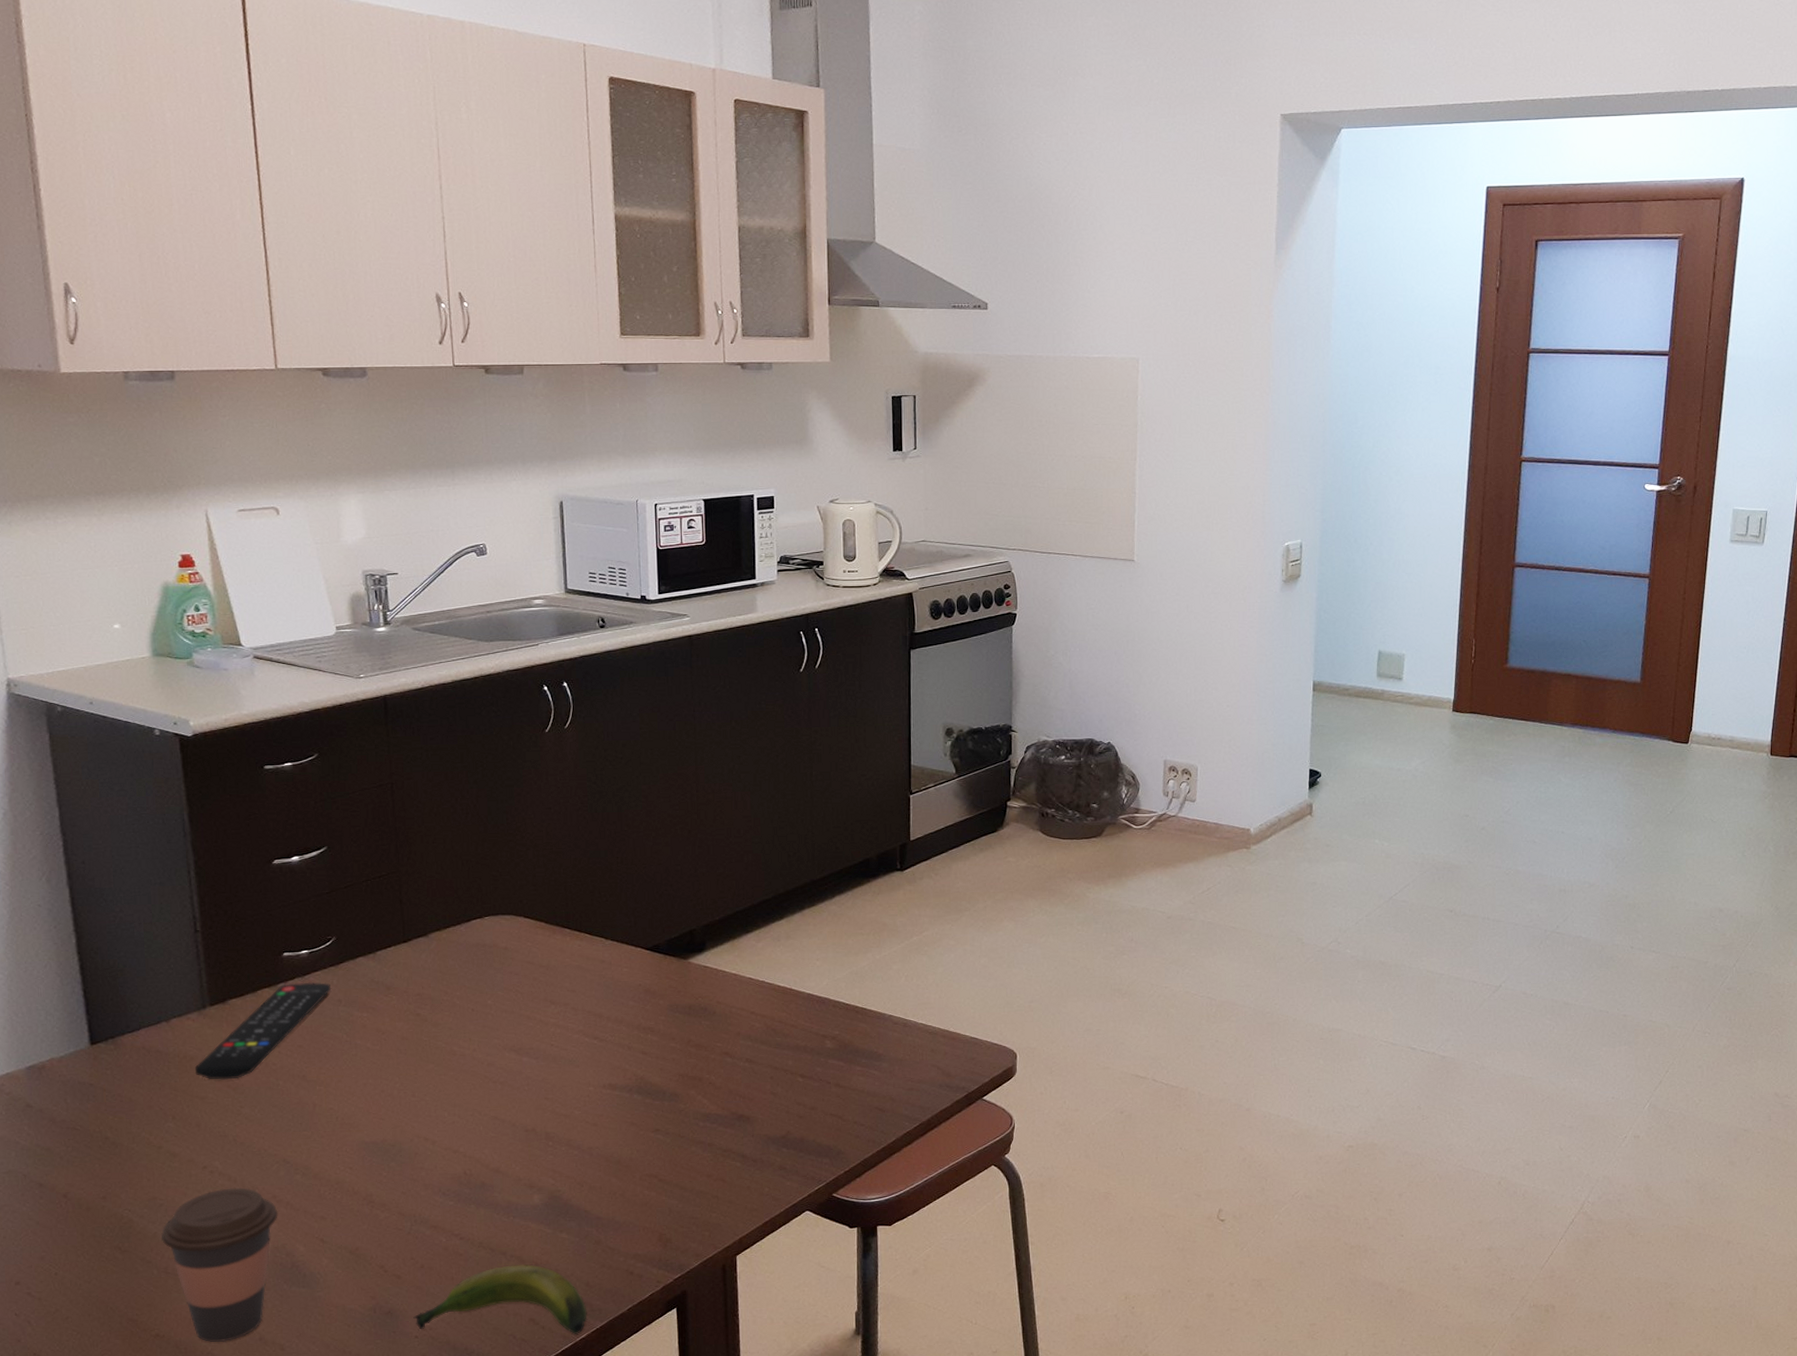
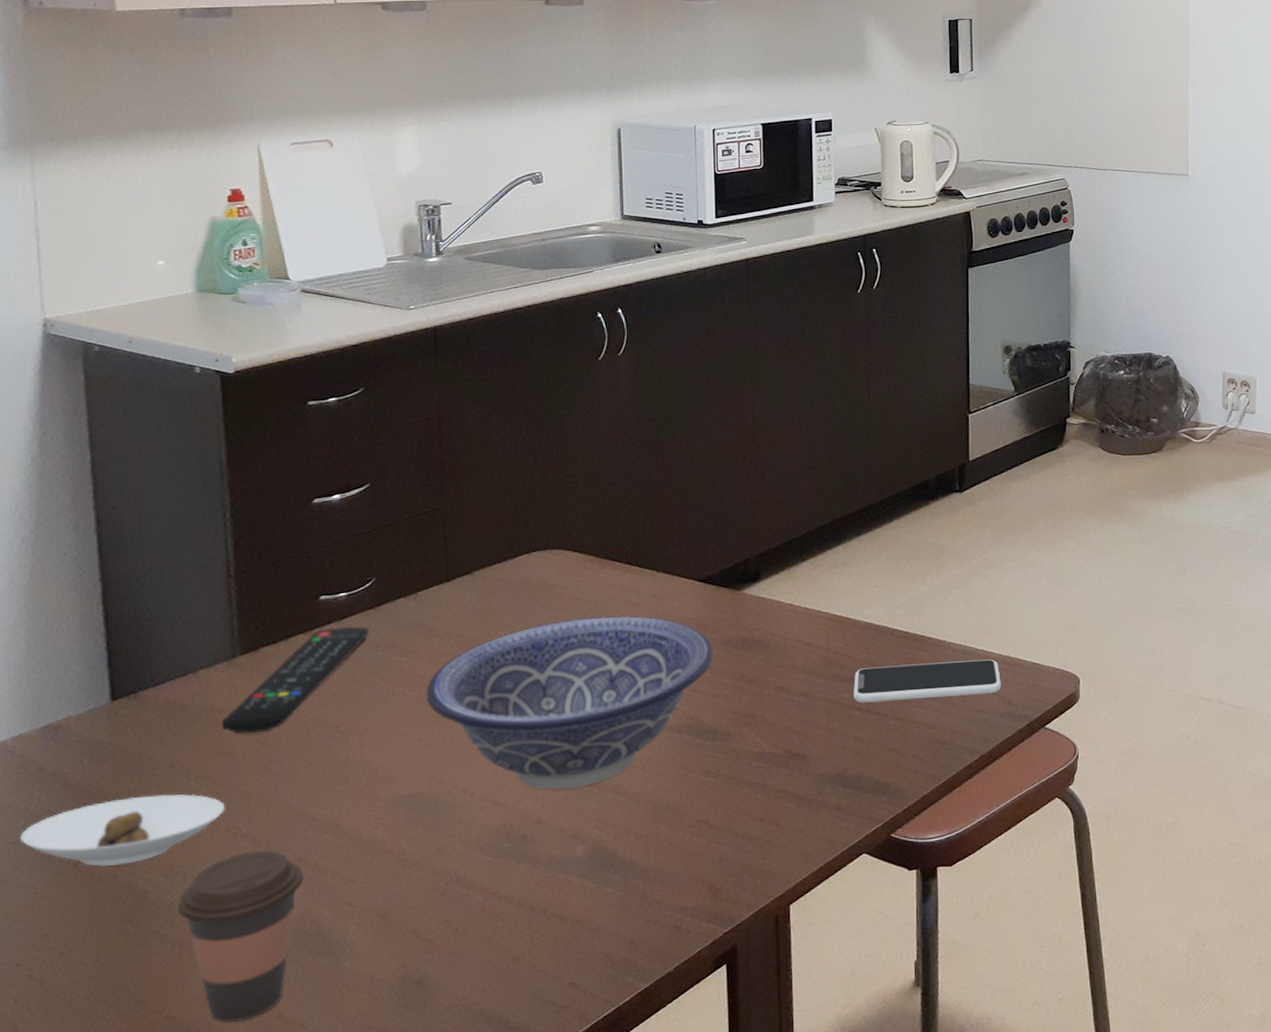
saucer: none [12,1133,202,1198] -> present [19,794,225,866]
decorative bowl: none [387,980,661,1142] -> present [426,615,713,790]
banana: present [413,1264,587,1334] -> none [445,923,631,1000]
smartphone: none [796,1033,940,1070] -> present [853,659,1001,703]

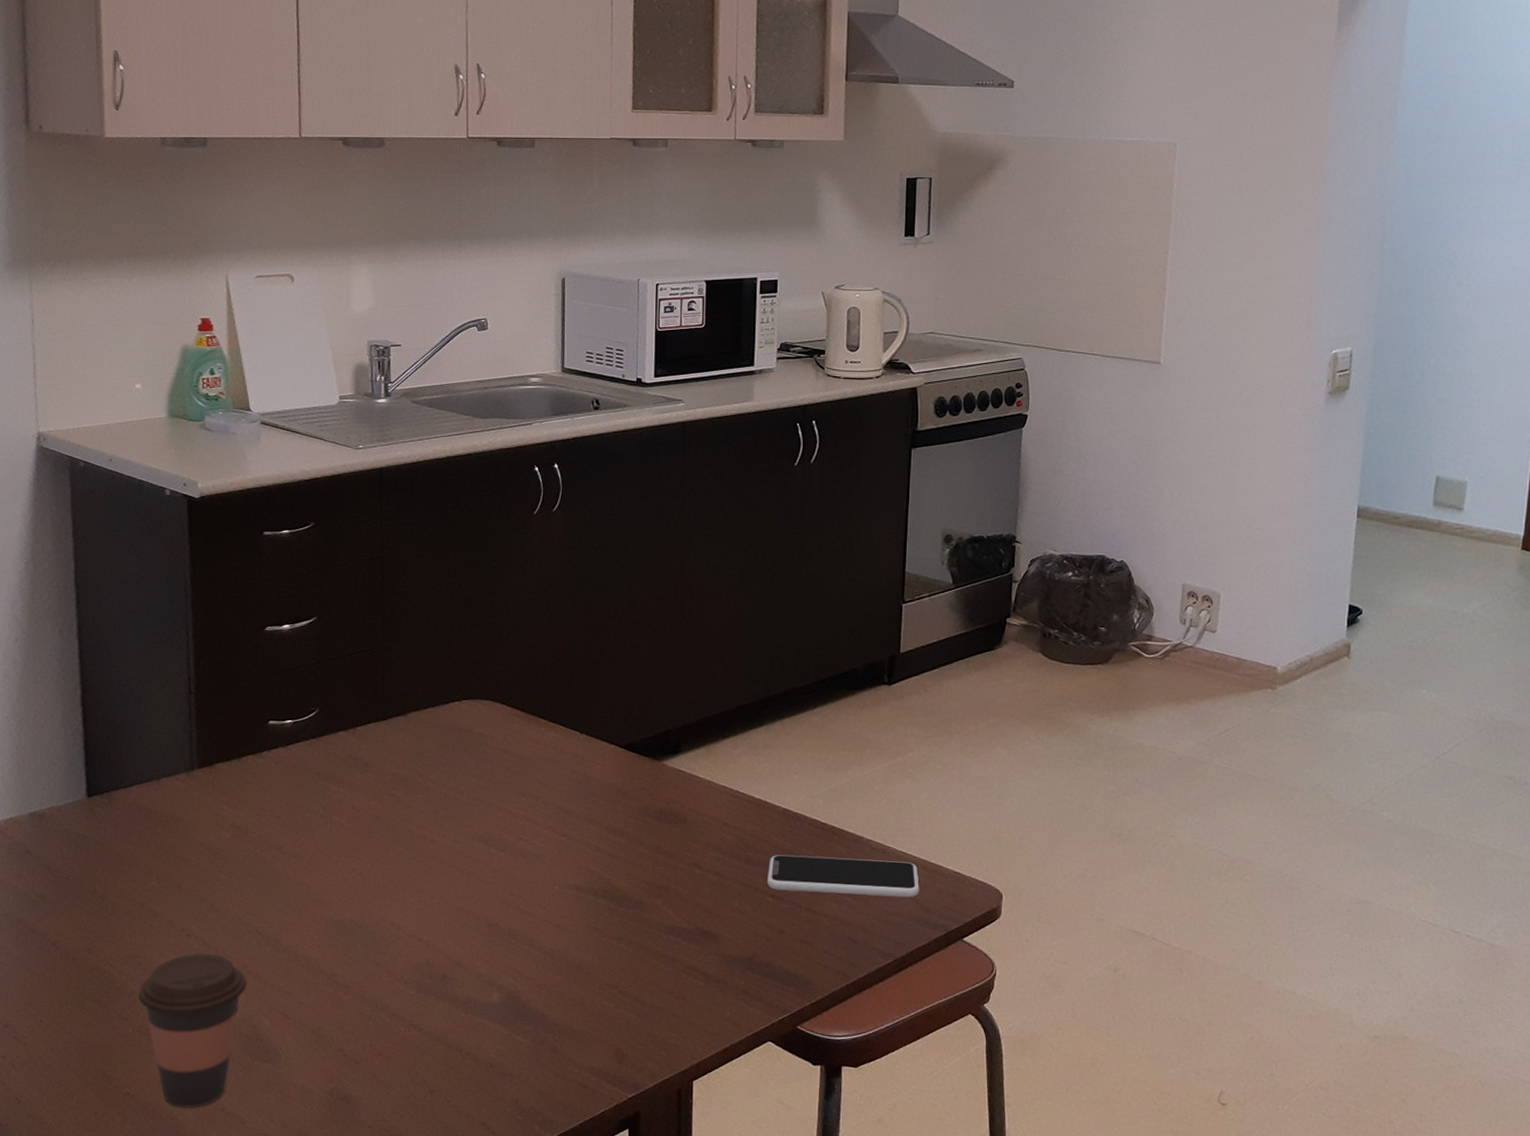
saucer: present [19,794,225,866] -> none [9,888,181,950]
remote control: present [221,626,370,734] -> none [179,752,312,844]
decorative bowl: present [426,615,713,790] -> none [360,770,631,936]

